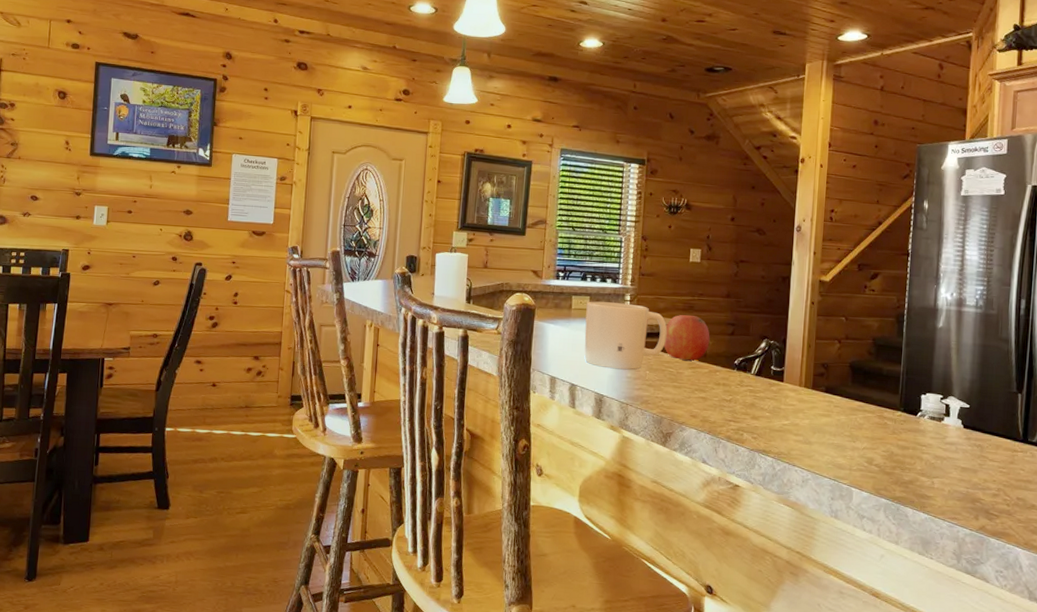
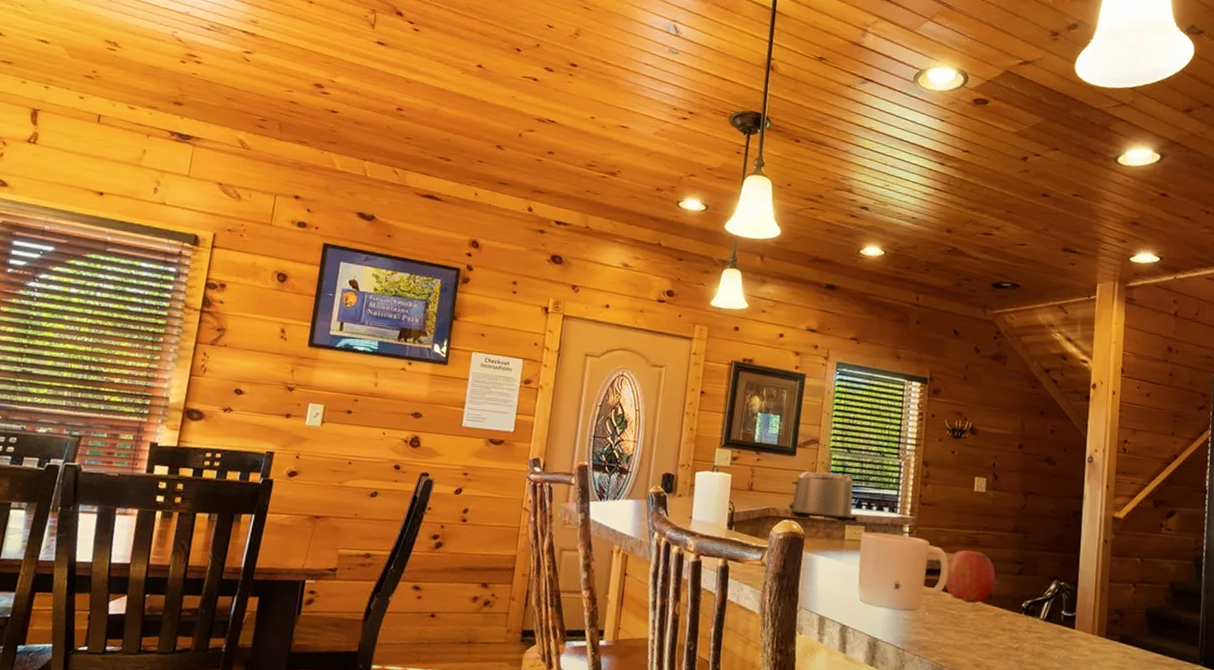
toaster: none [520,248,584,294] -> present [789,471,859,523]

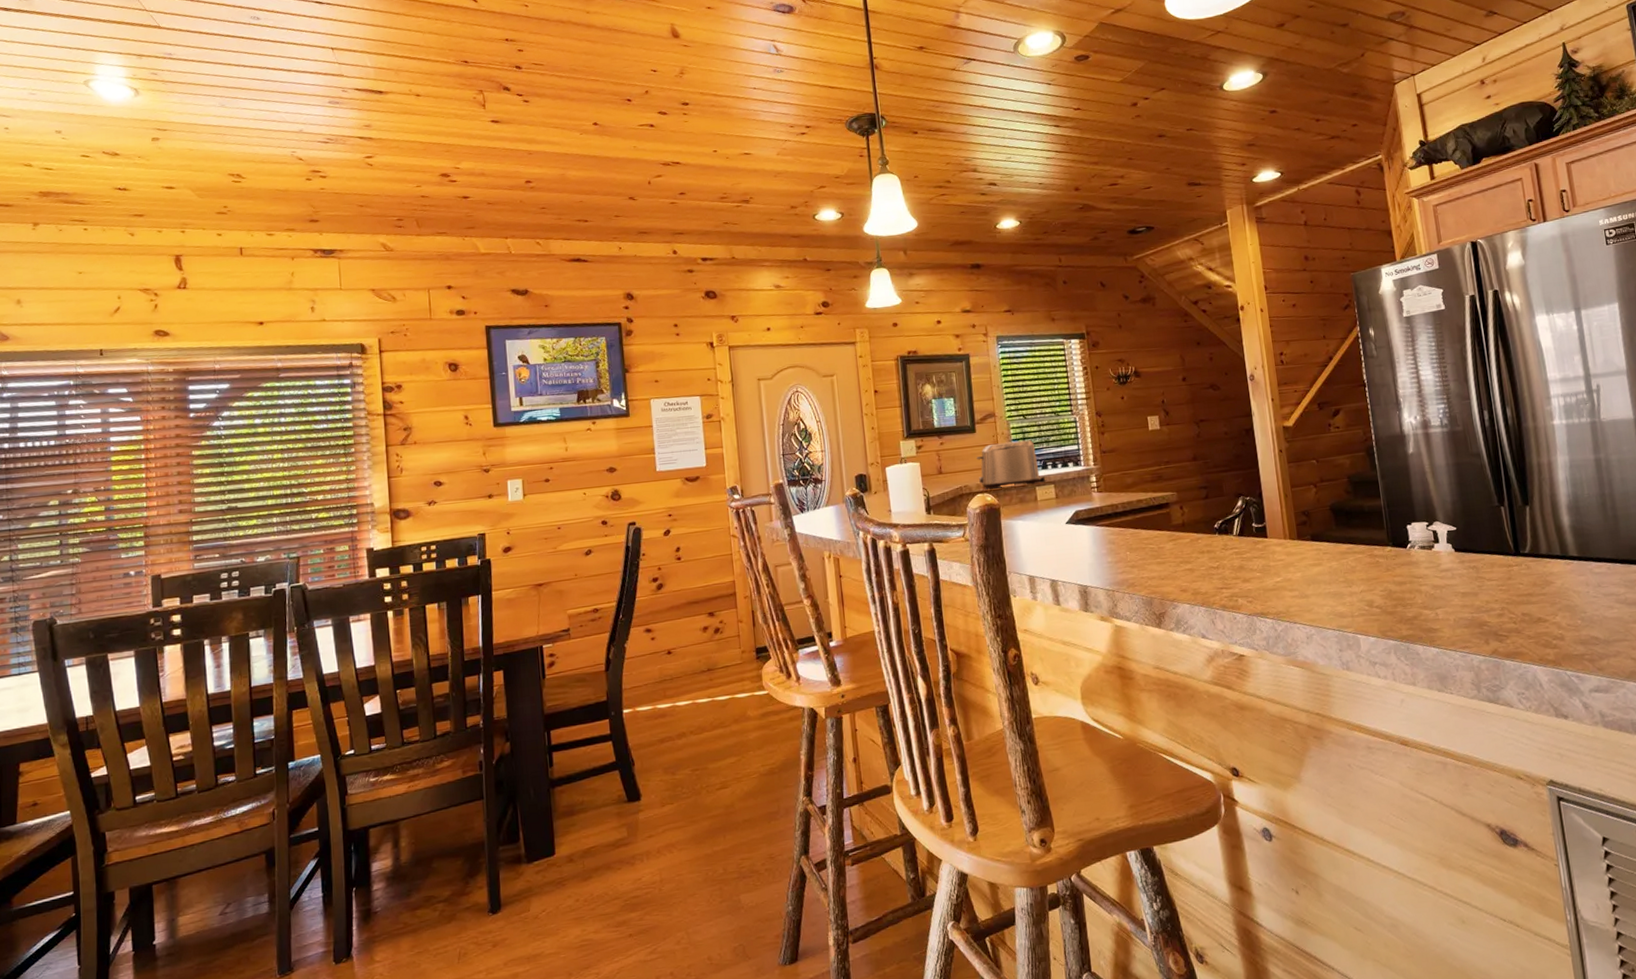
mug: present [857,531,949,611] -> none [1052,484,1141,557]
fruit: present [945,550,996,603] -> none [1137,485,1186,534]

